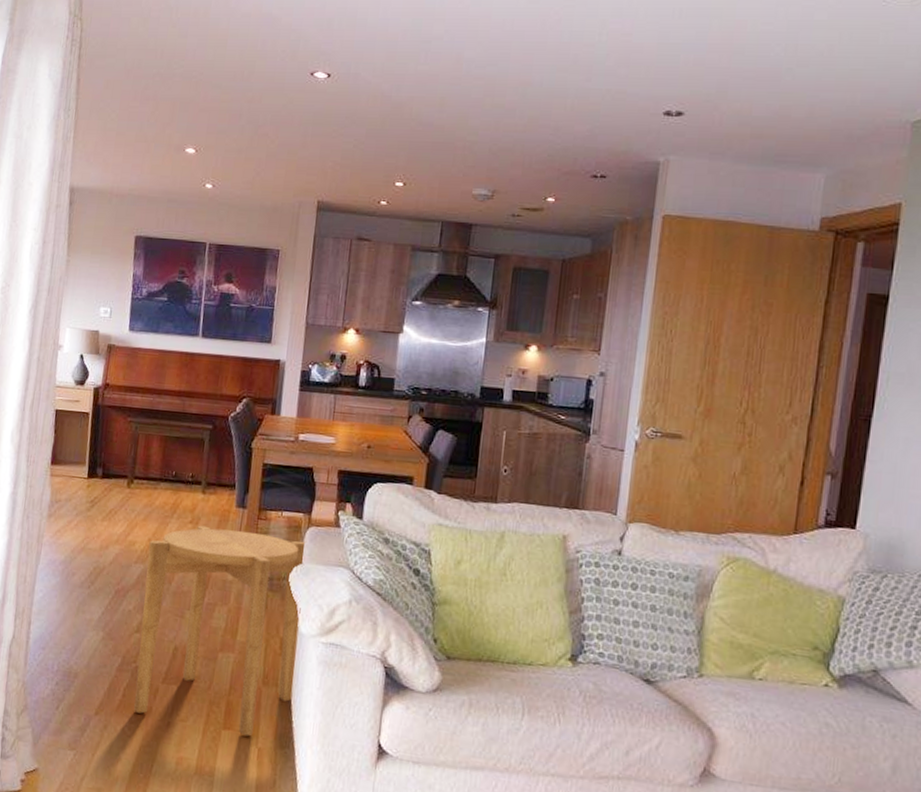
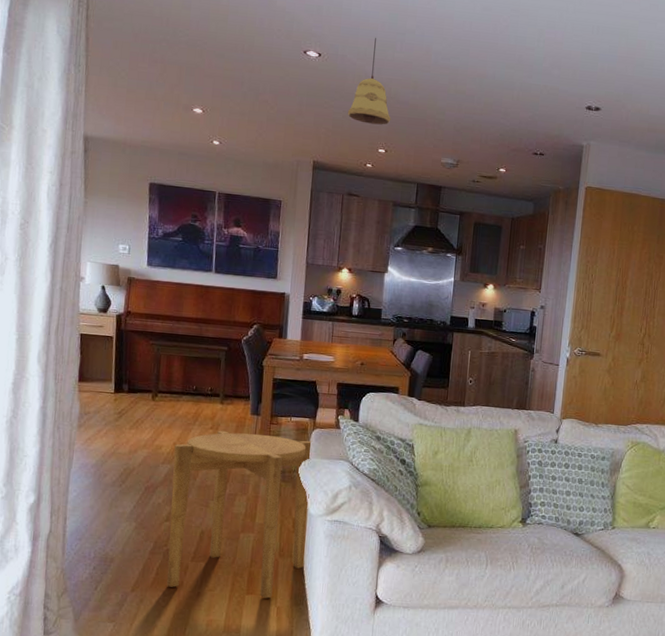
pendant light: none [359,48,412,153] -> present [347,37,391,125]

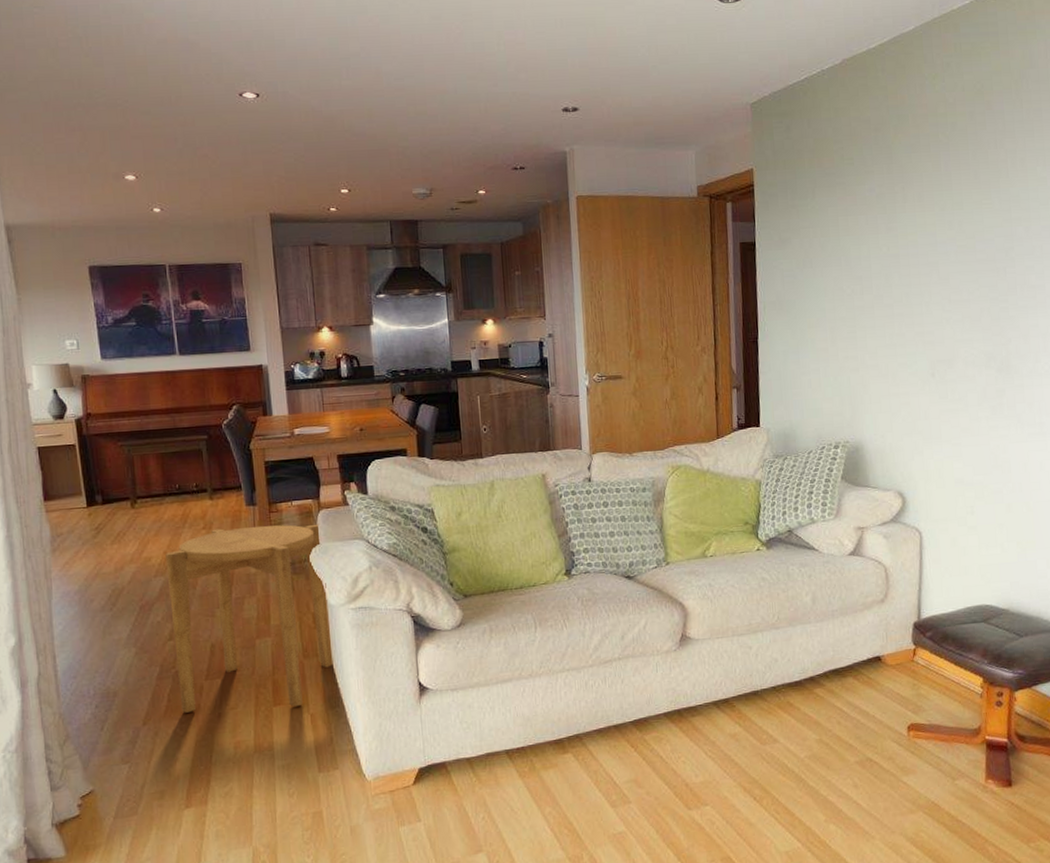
pendant light: present [347,37,391,125] -> none [299,66,349,164]

